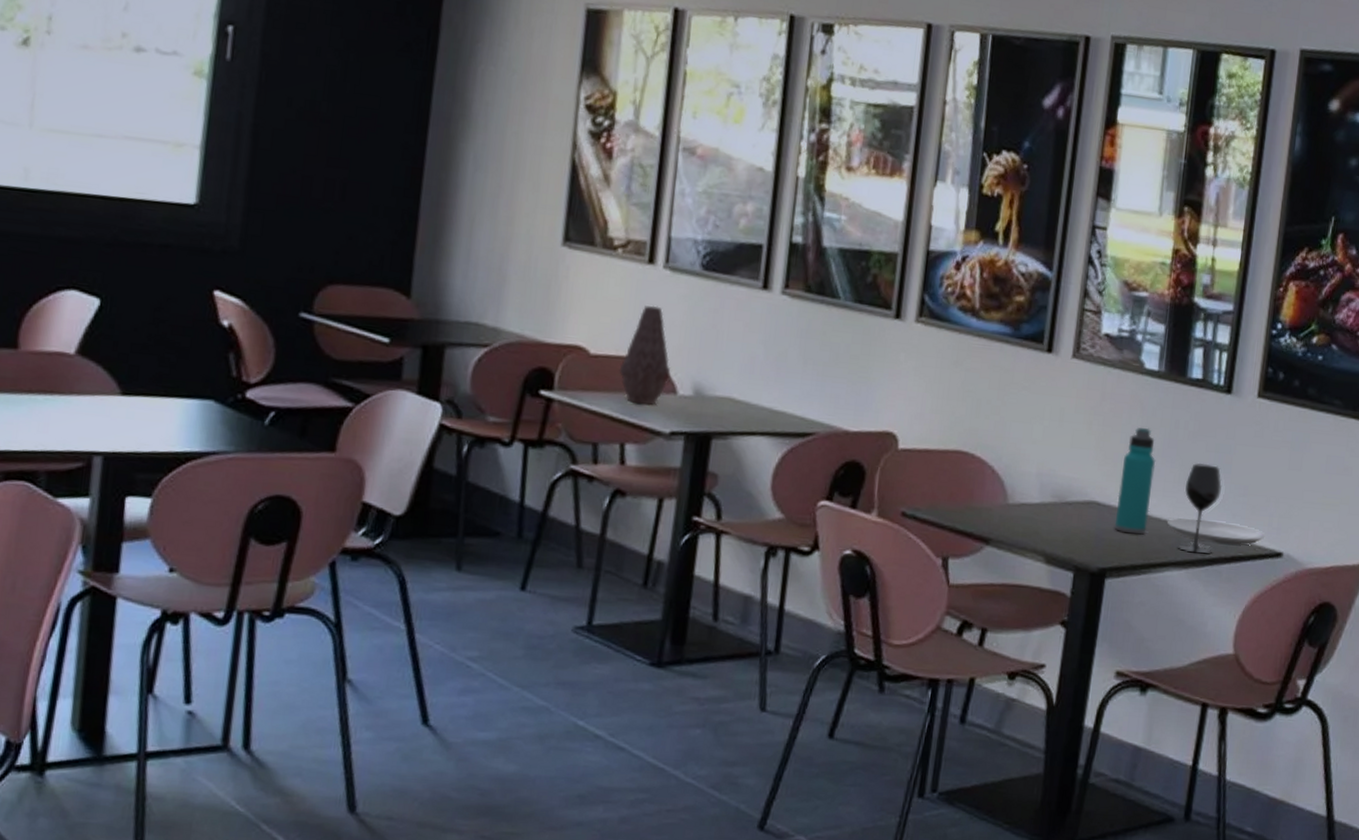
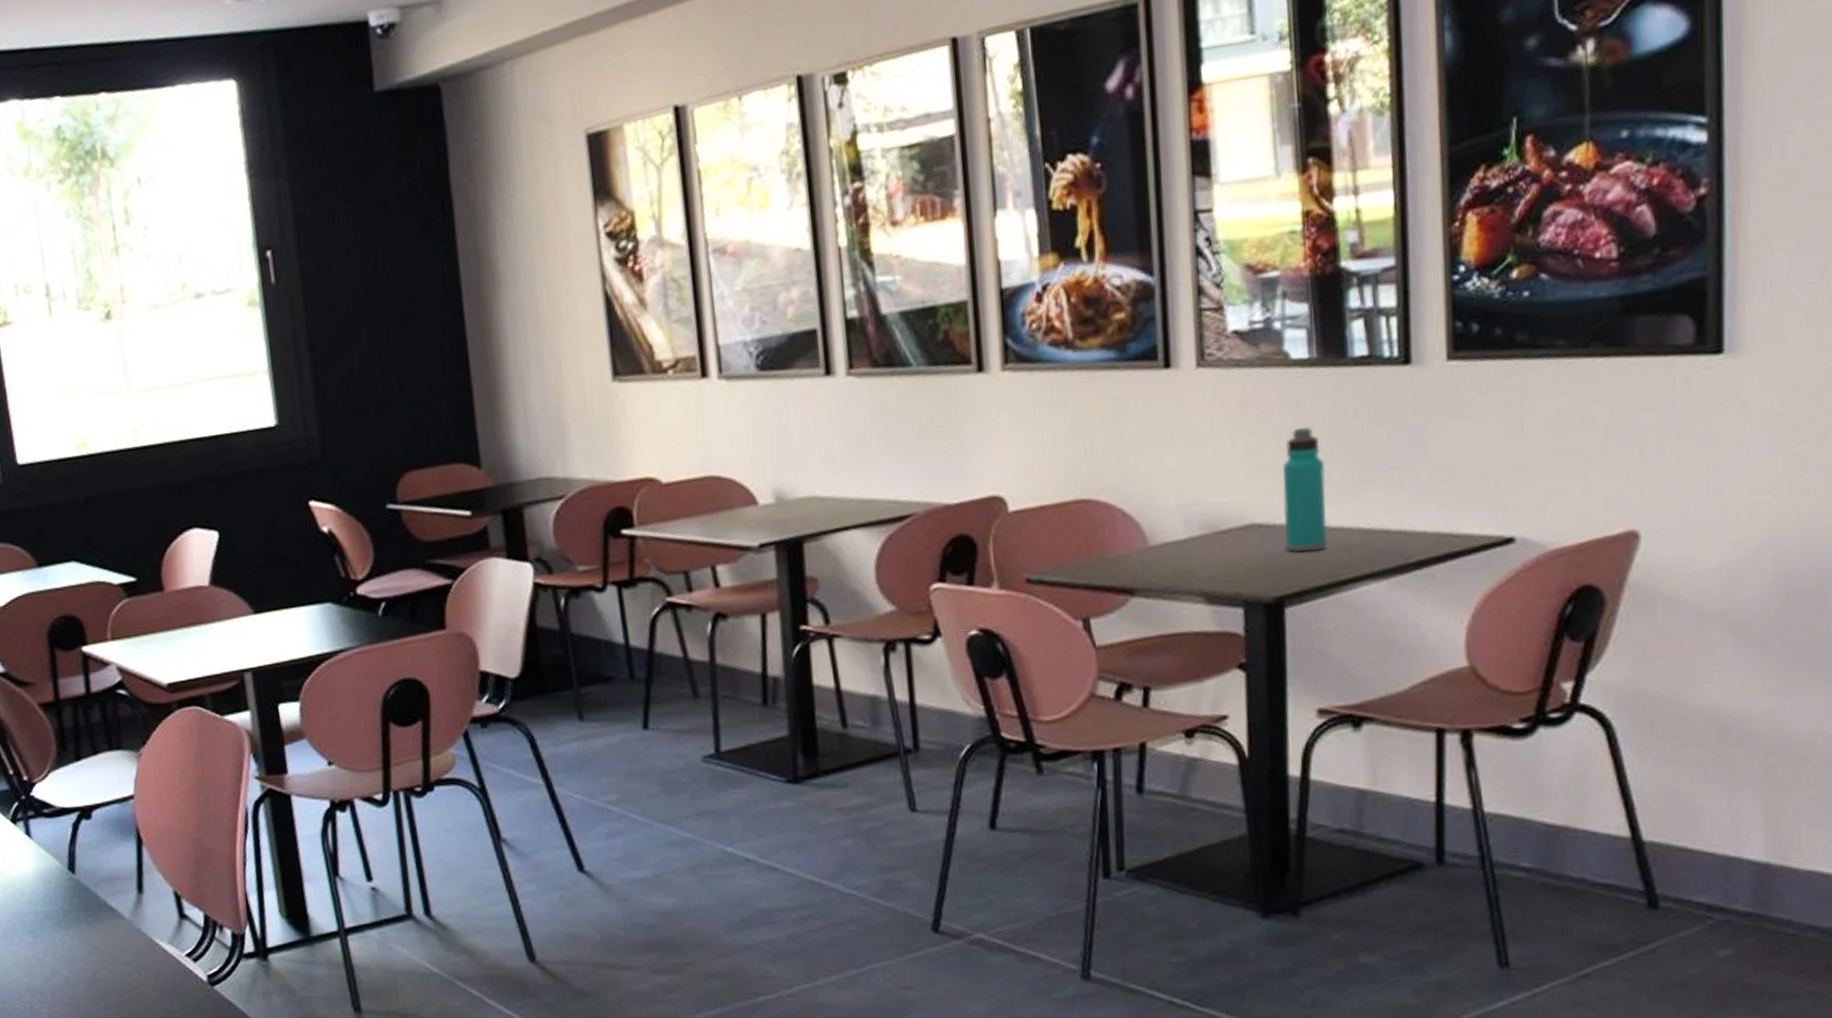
vase: present [619,305,671,406] -> none [694,419,748,523]
plate: present [1167,518,1265,545] -> none [1353,515,1486,543]
wineglass: present [1178,463,1223,554] -> none [1369,452,1419,560]

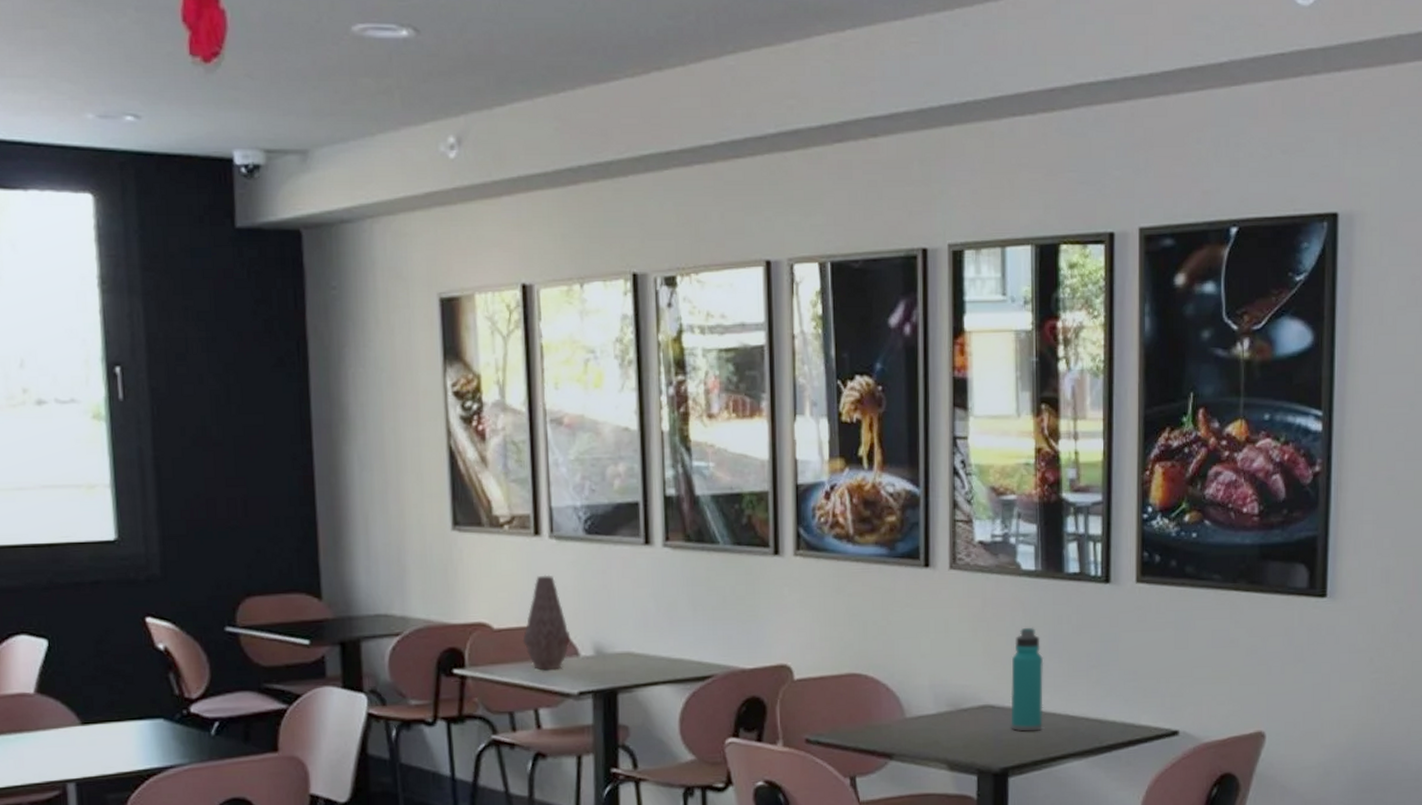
vase: none [694,419,748,523] -> present [522,575,571,670]

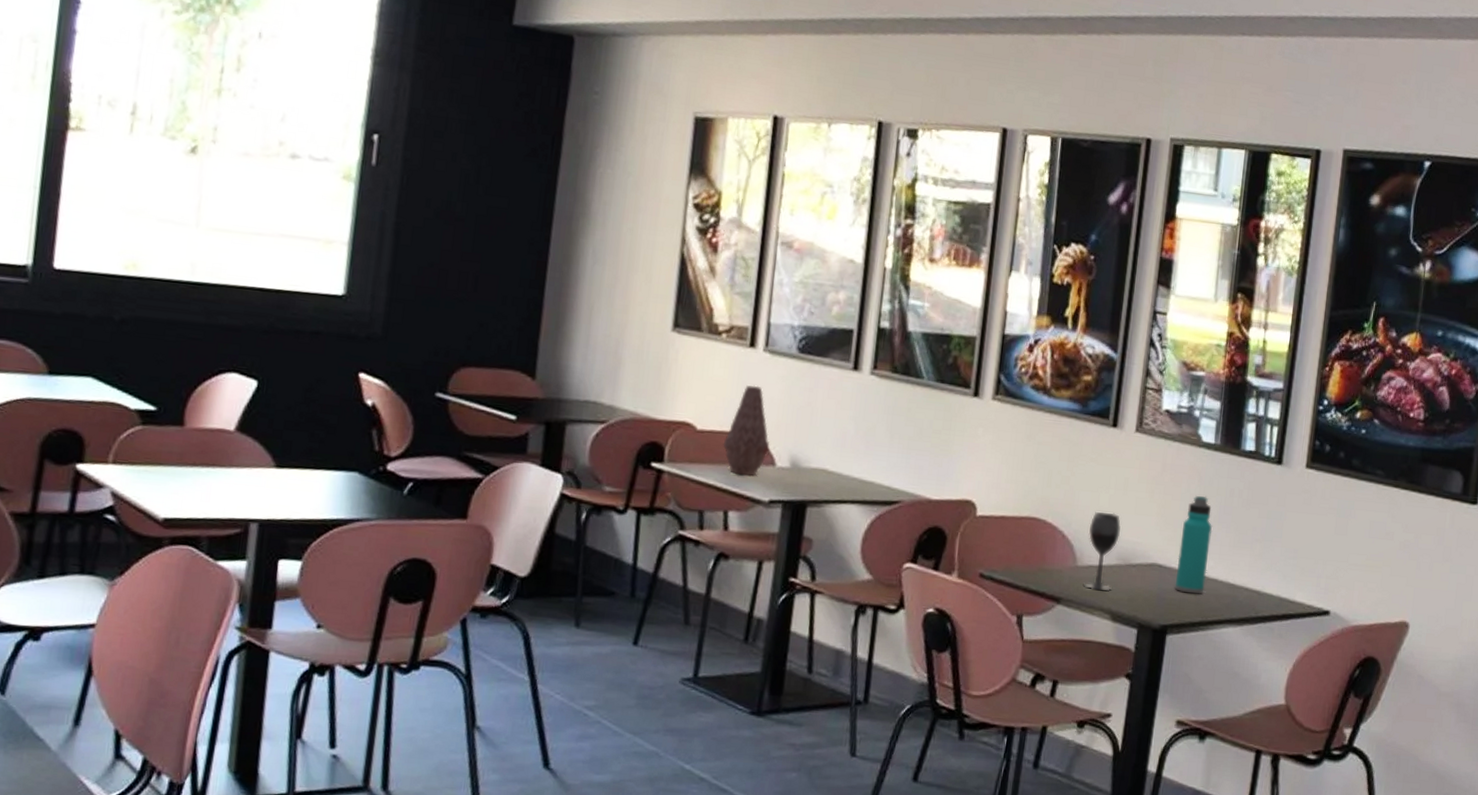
wine glass: none [913,658,948,741] -> present [1084,512,1121,591]

